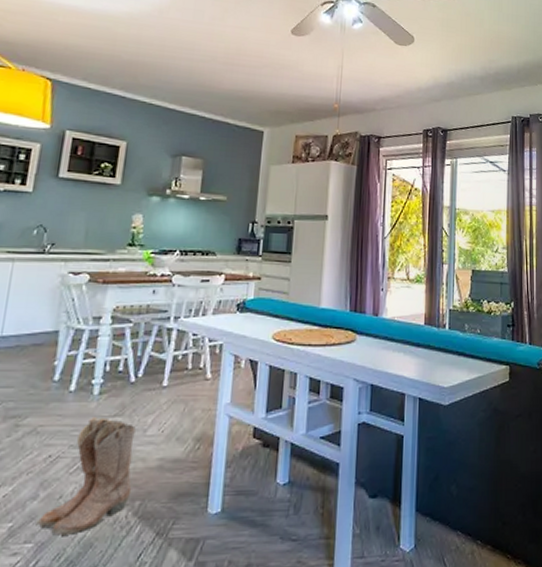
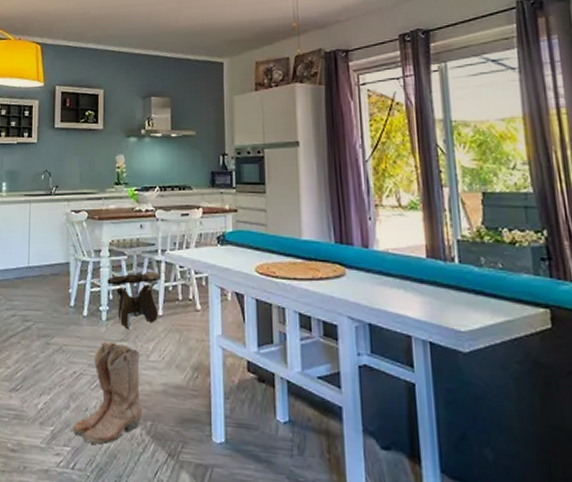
stool: none [104,336,171,404] -> present [107,268,162,330]

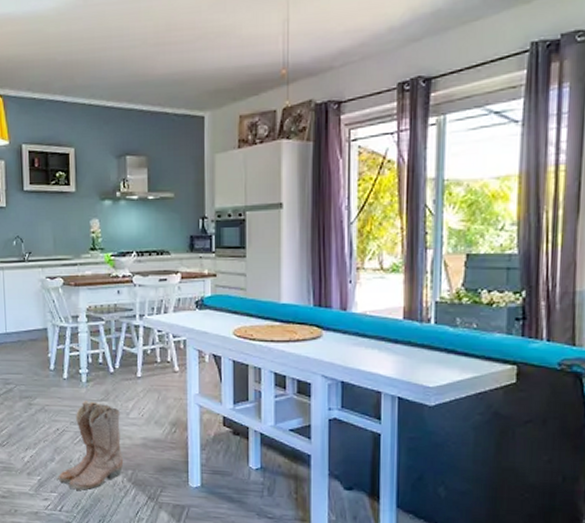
stool: present [107,268,162,330] -> none [85,333,140,391]

